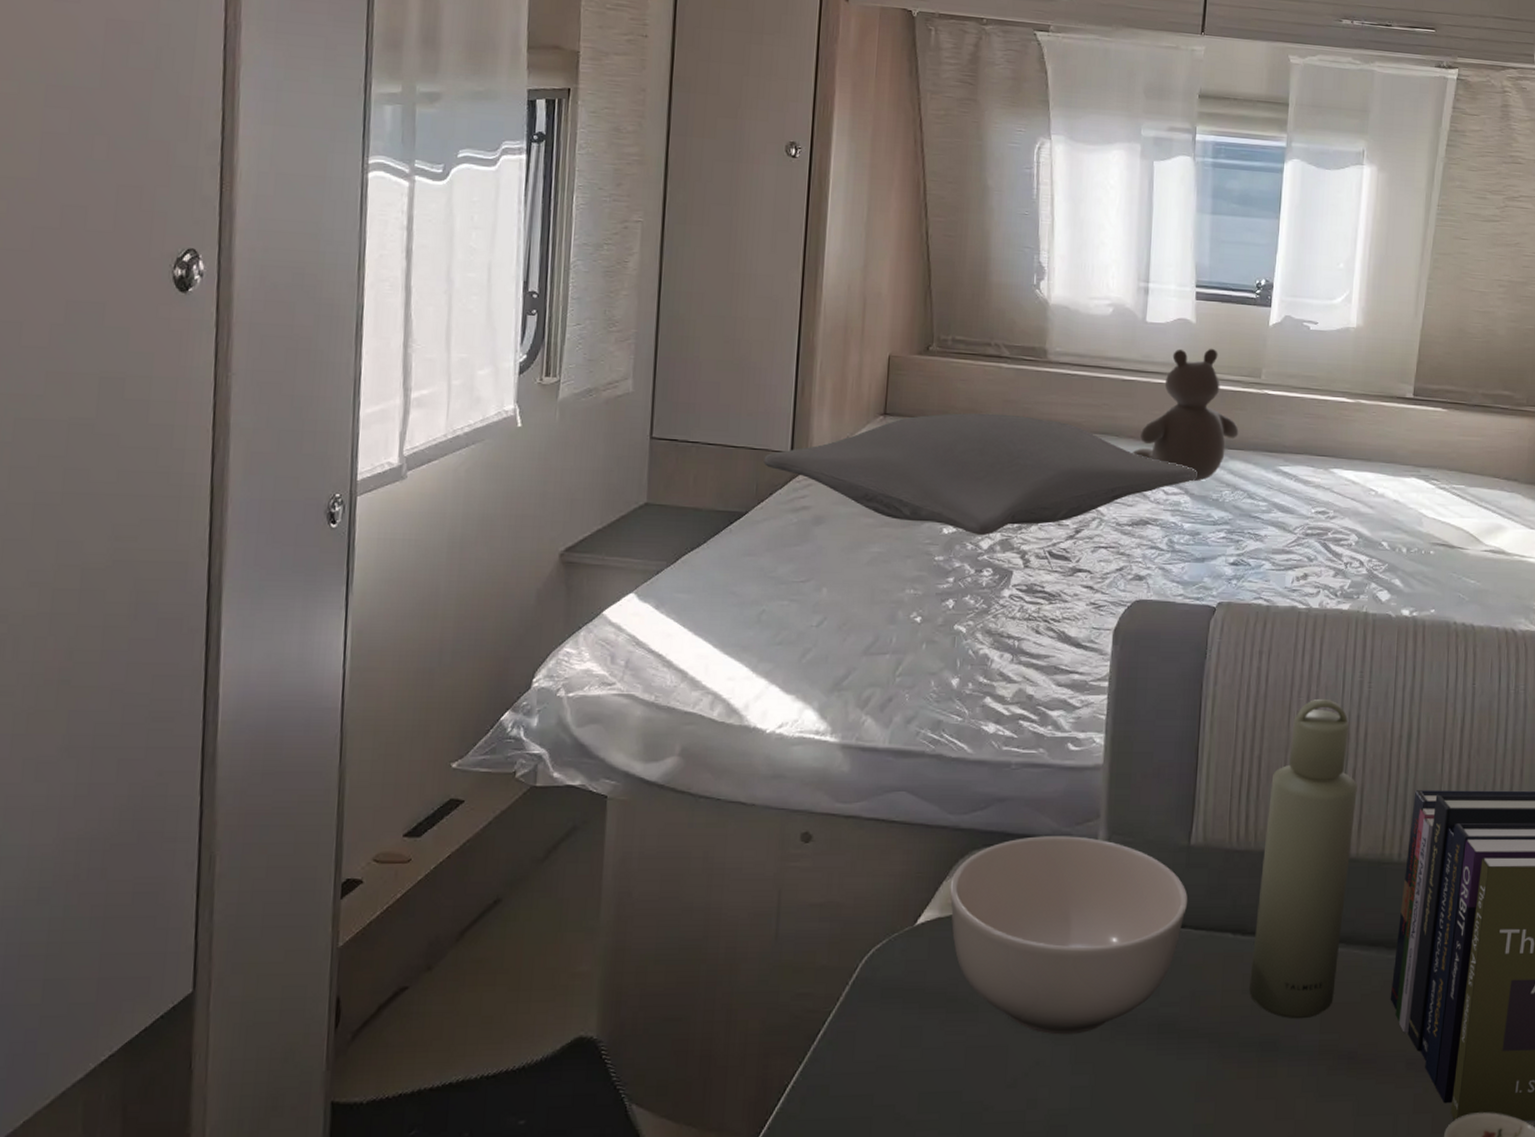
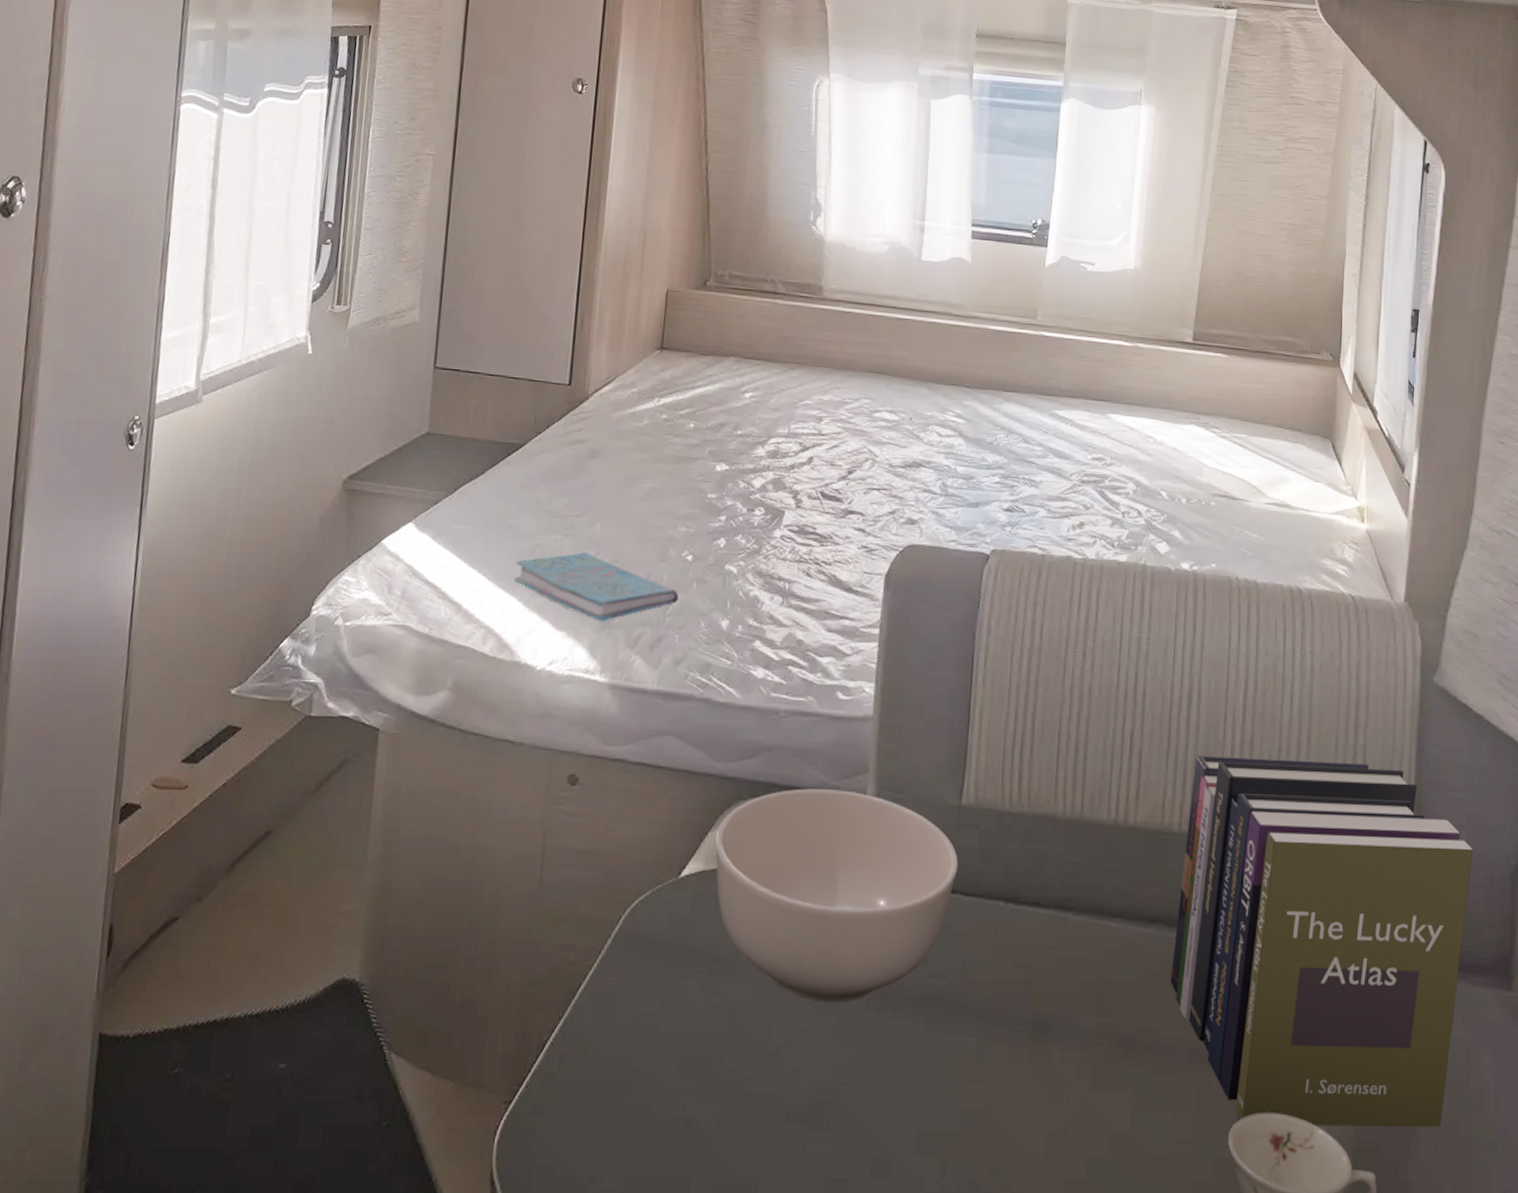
cover: none [740,617,908,684] -> present [513,552,679,622]
pillow: present [763,412,1196,535] -> none [542,349,970,473]
teddy bear: present [1132,348,1239,482] -> none [906,287,1014,424]
bottle: present [1249,698,1358,1019] -> none [1021,654,1136,999]

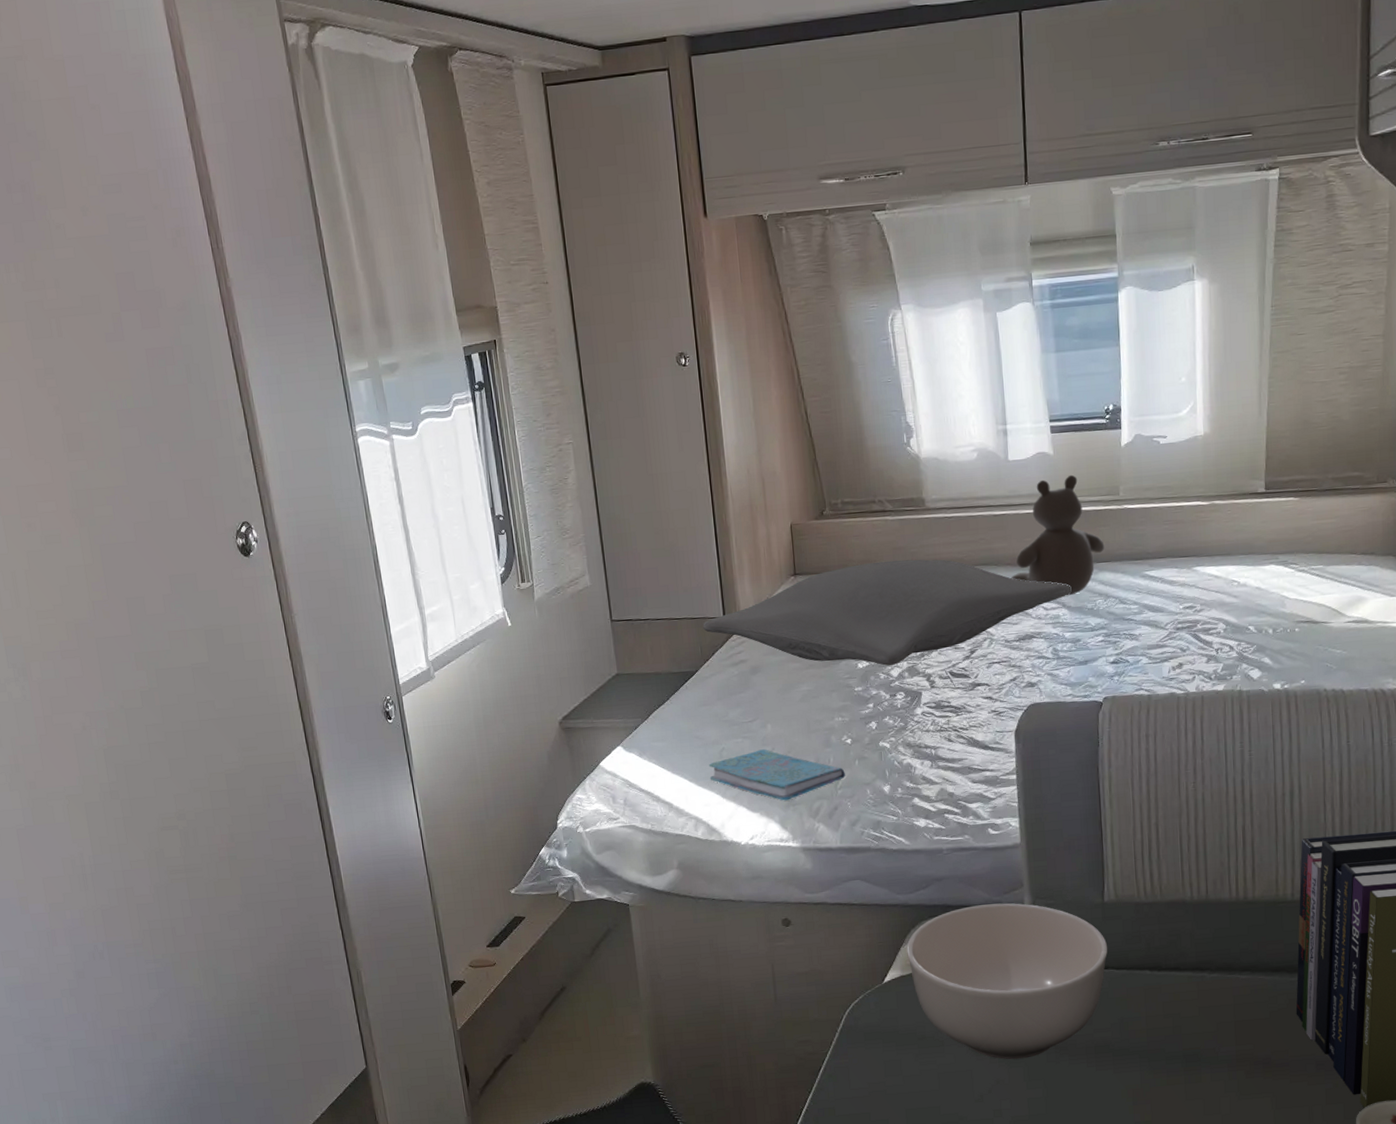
pillow: none [542,349,970,473] -> present [703,559,1071,666]
teddy bear: none [906,287,1014,424] -> present [1011,474,1105,596]

